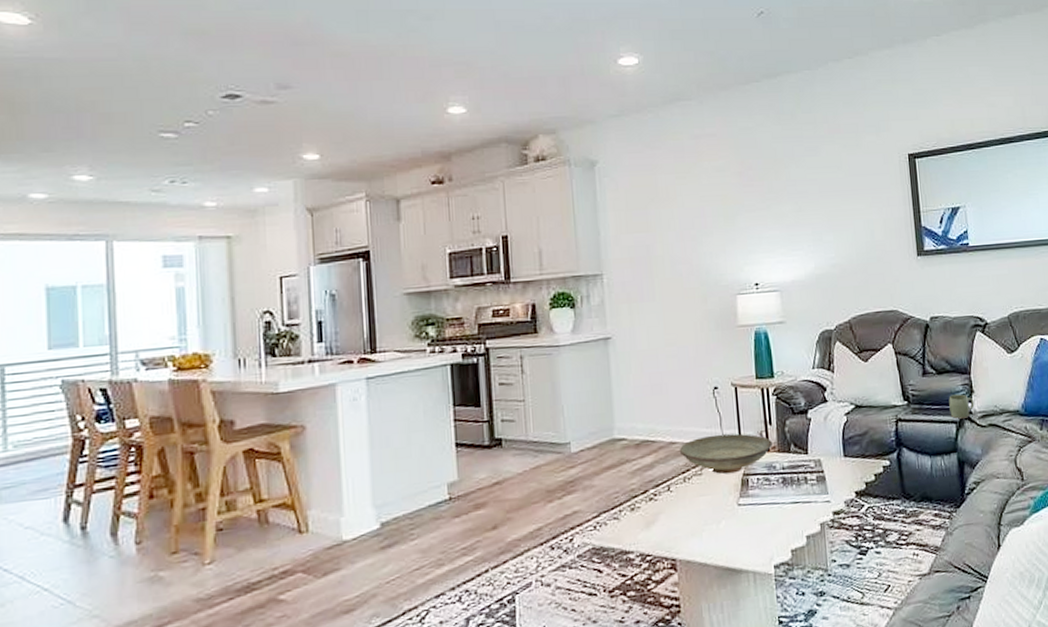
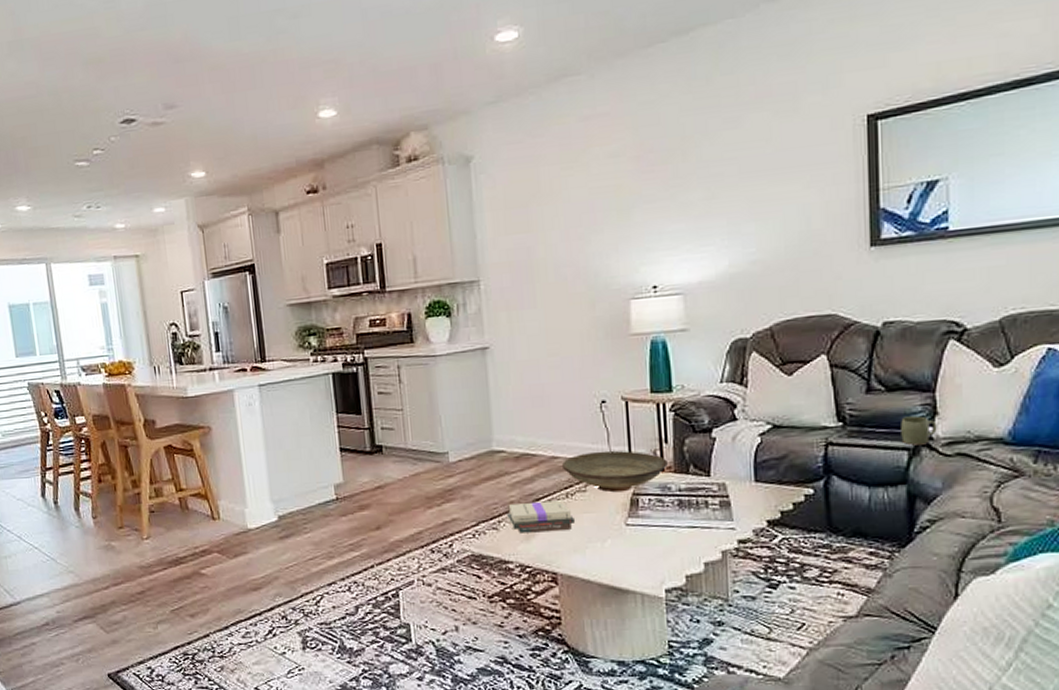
books: none [626,484,692,521] -> present [505,500,575,533]

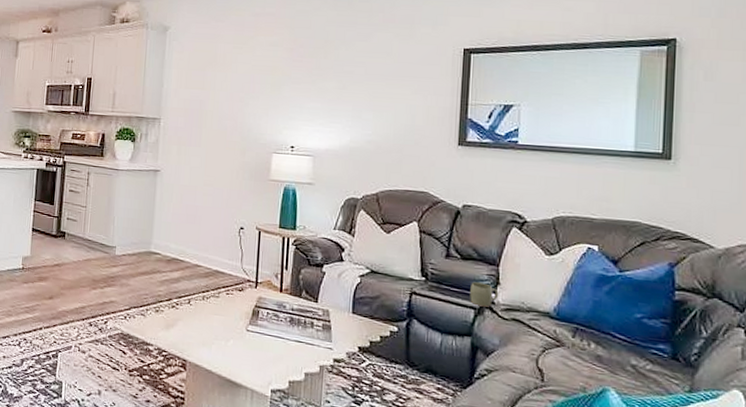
books: present [505,500,575,533] -> none [153,297,207,326]
decorative bowl: present [562,450,669,493] -> none [203,266,287,303]

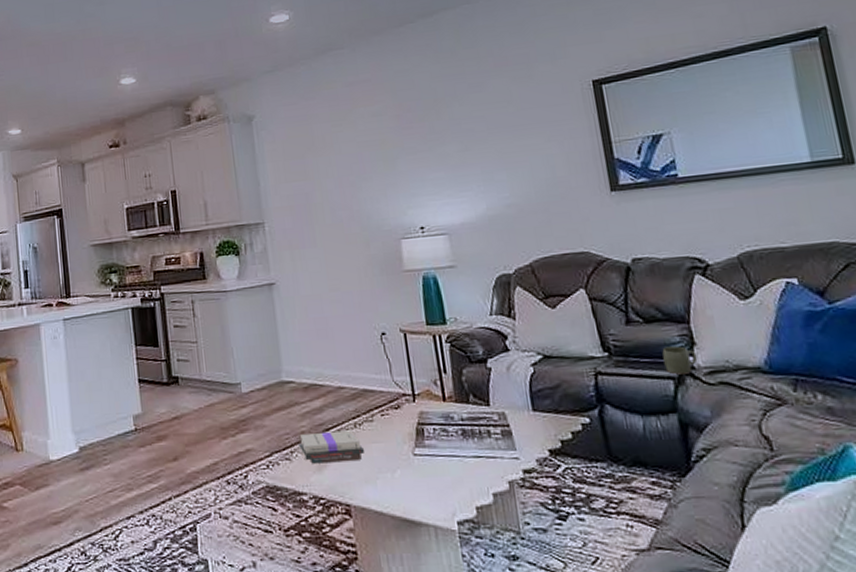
books: none [153,297,207,326] -> present [297,430,364,464]

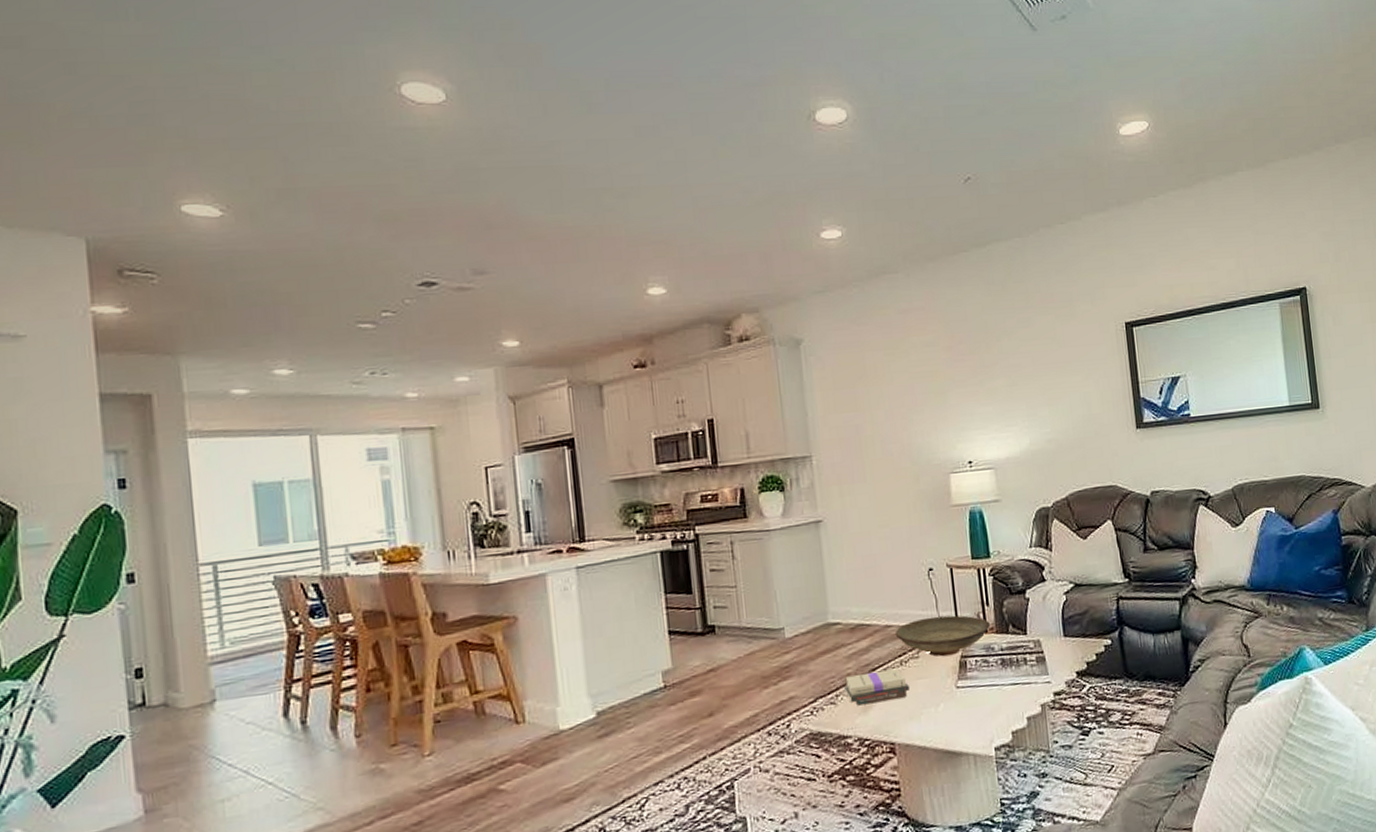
decorative bowl: none [349,381,450,422] -> present [896,615,991,657]
mug: present [662,346,698,375] -> none [1171,570,1198,596]

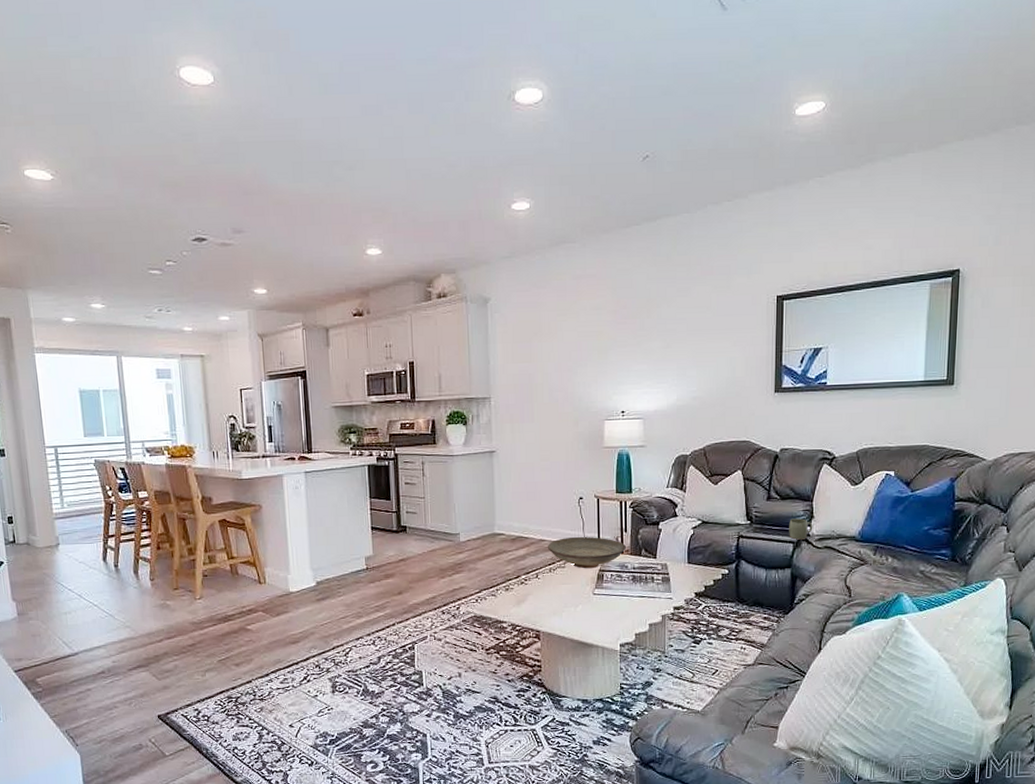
books: present [843,668,909,706] -> none [502,574,555,599]
mug: none [1171,570,1198,596] -> present [789,518,813,540]

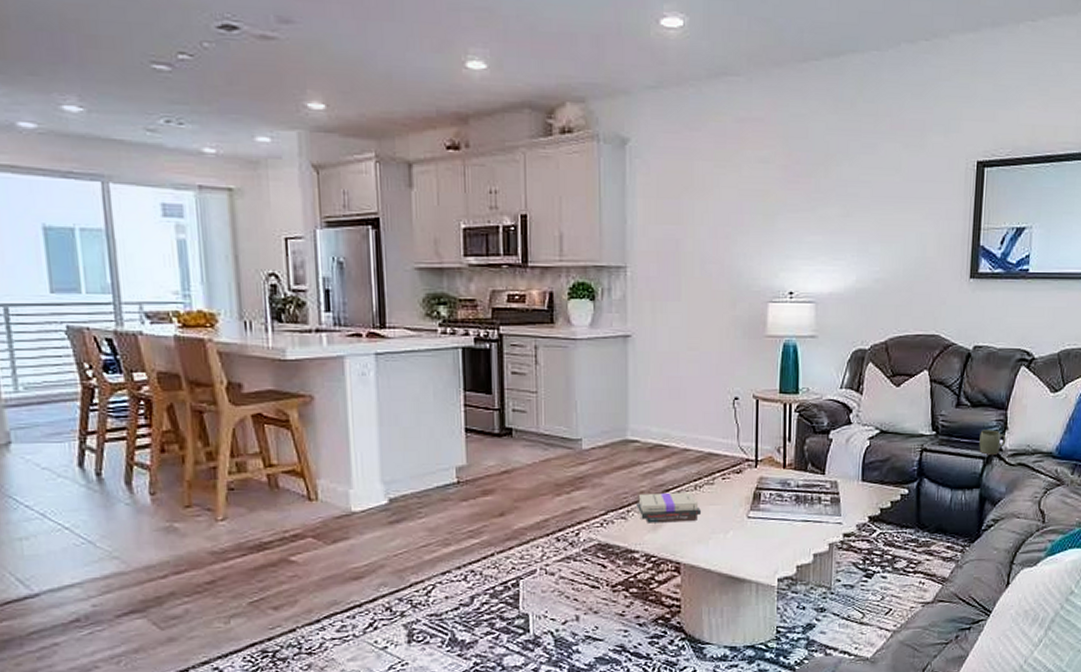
books: none [502,574,555,599] -> present [635,492,701,523]
decorative bowl: present [548,536,627,569] -> none [694,446,791,486]

